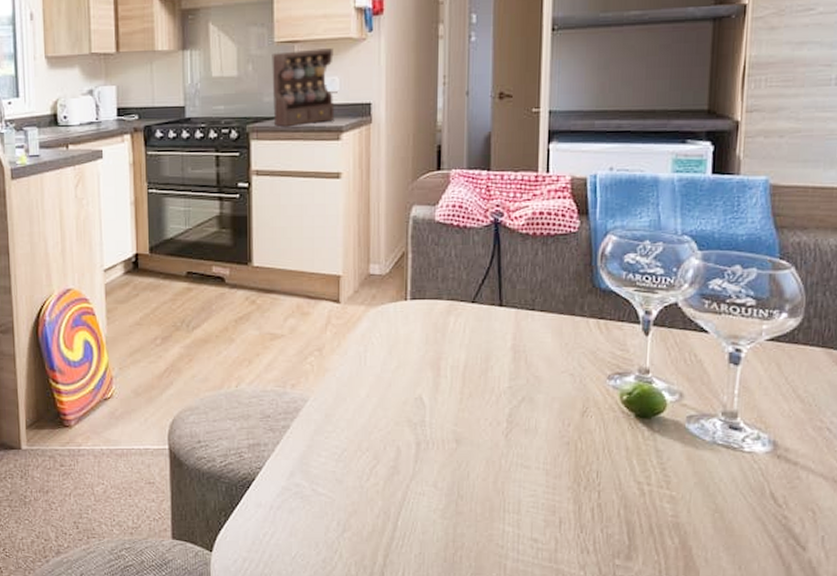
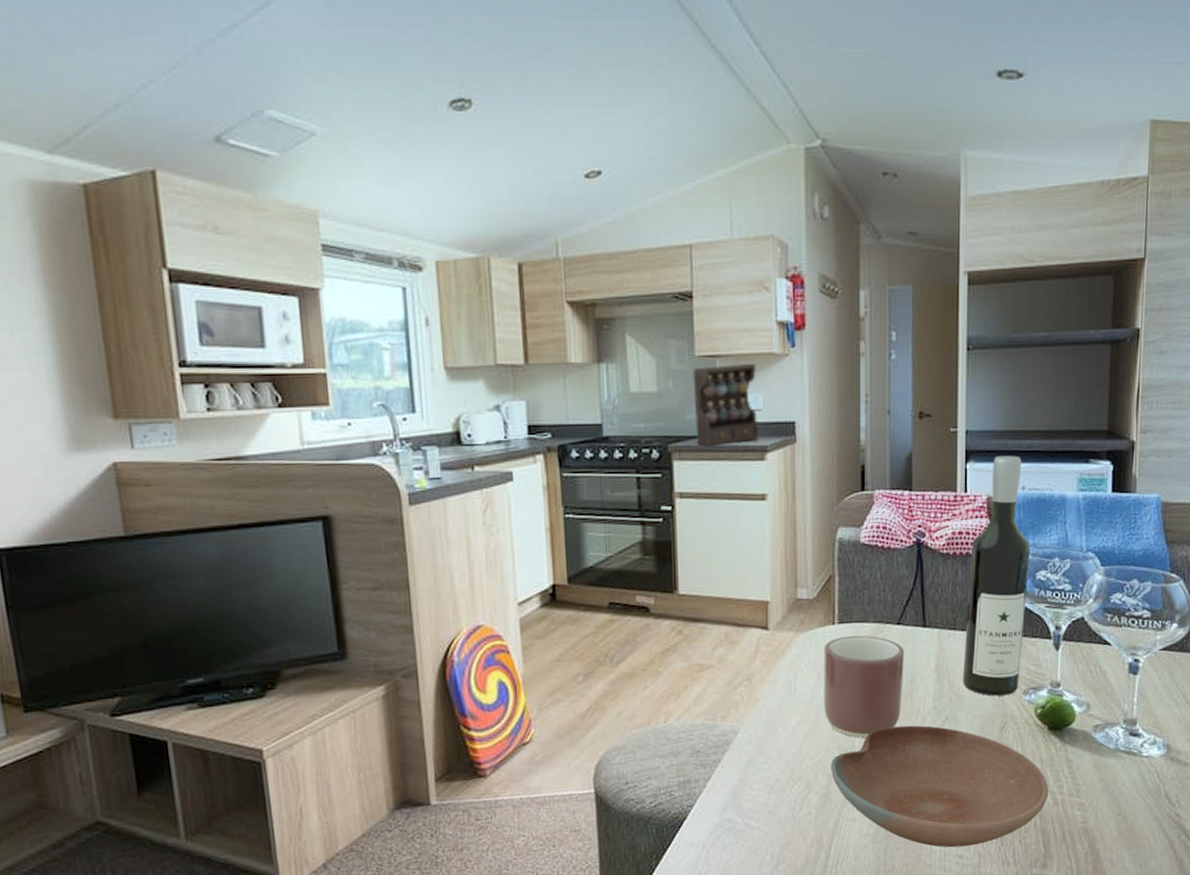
mug: none [394,312,480,413] -> present [824,635,905,738]
bowl: none [400,404,635,531] -> present [831,725,1049,848]
bottle: none [540,136,618,379] -> present [962,455,1031,696]

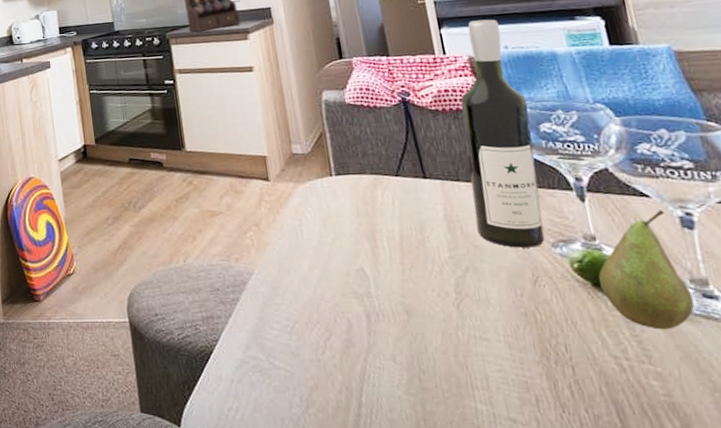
mug: present [824,635,905,738] -> none [324,186,415,285]
bowl: present [831,725,1049,848] -> none [348,274,611,410]
fruit: none [1055,657,1123,766] -> present [598,210,695,330]

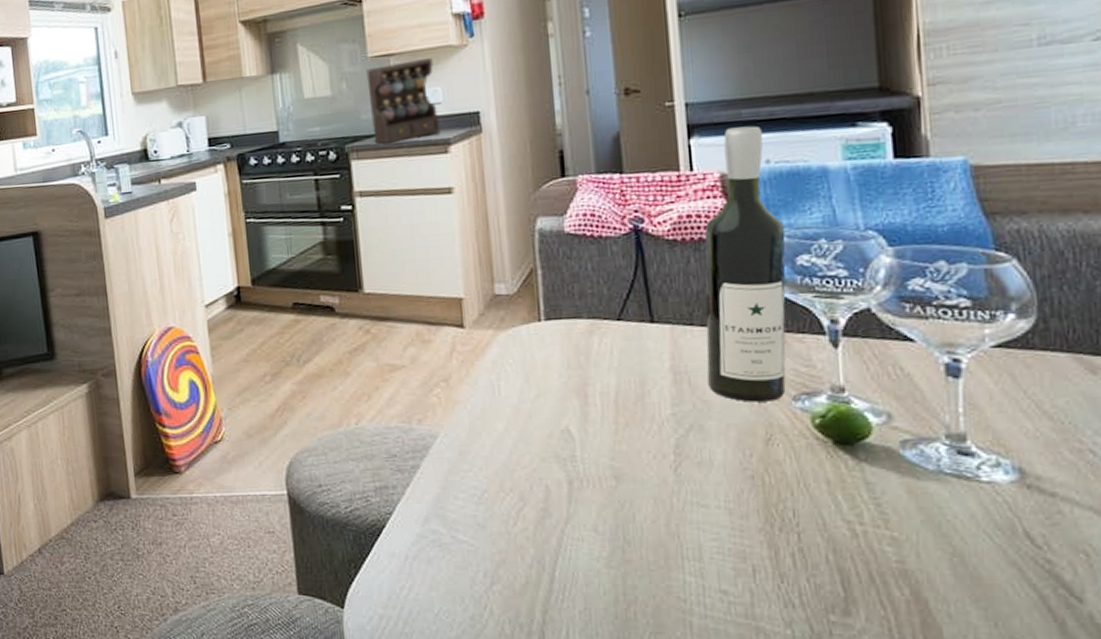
fruit: present [598,210,695,330] -> none [842,356,947,491]

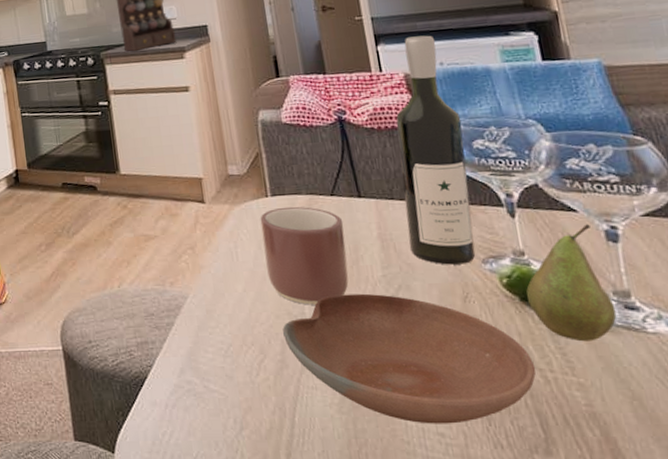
mug: none [529,332,631,447] -> present [260,206,349,305]
bowl: none [548,434,843,581] -> present [283,293,536,424]
fruit: none [842,356,947,491] -> present [526,224,617,342]

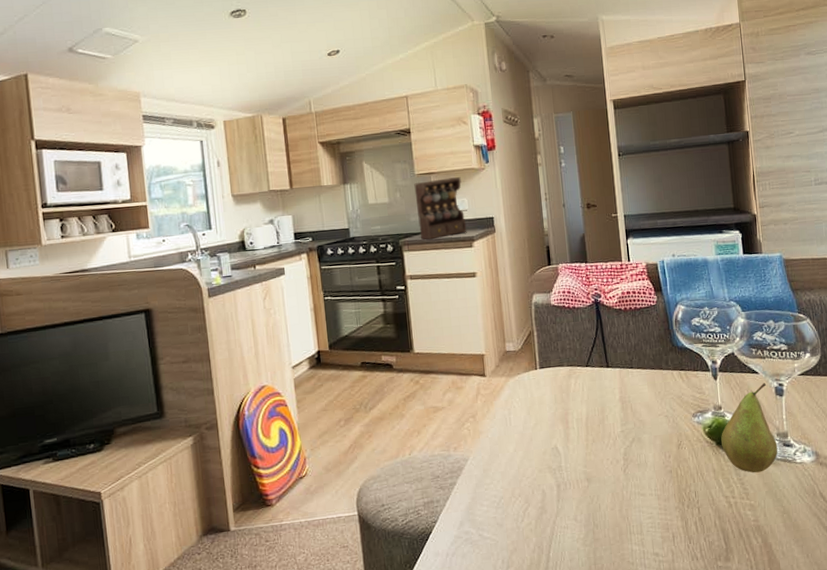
mug: present [260,206,349,305] -> none [530,377,596,459]
bowl: present [283,293,536,424] -> none [544,446,723,547]
bottle: present [396,35,476,265] -> none [638,231,688,420]

